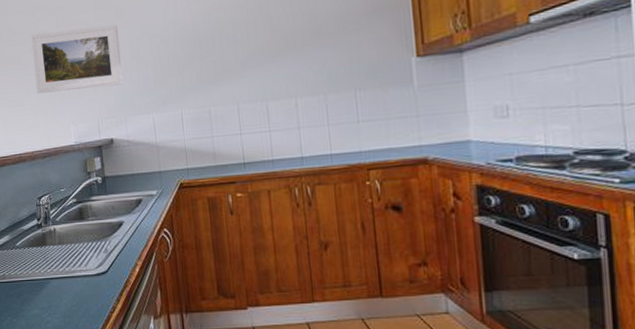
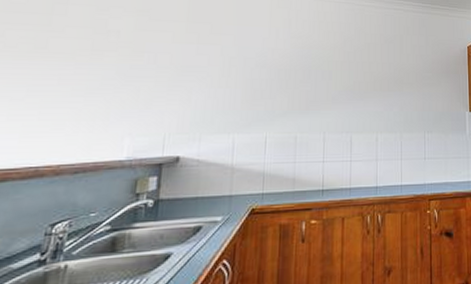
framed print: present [31,24,123,94] -> none [86,32,211,100]

